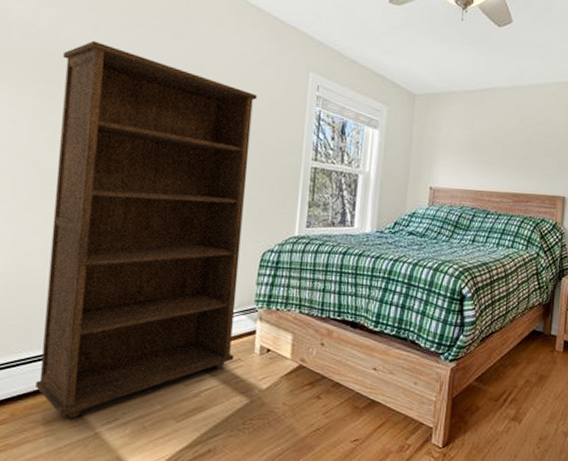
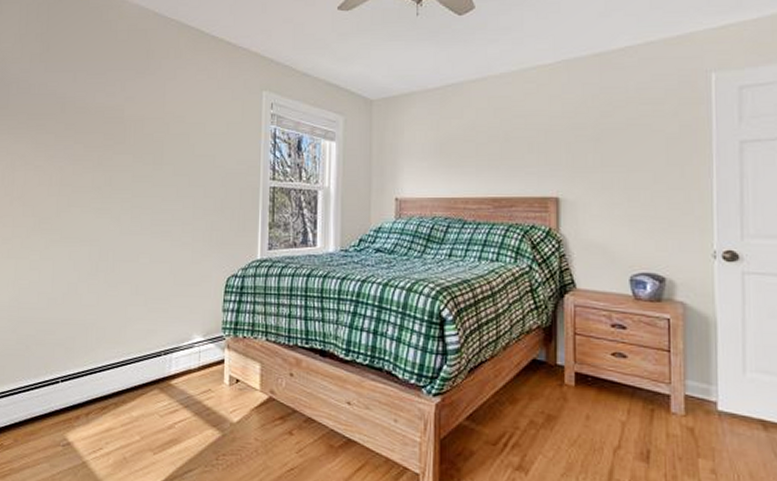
bookcase: present [36,40,258,419] -> none [33,87,215,447]

